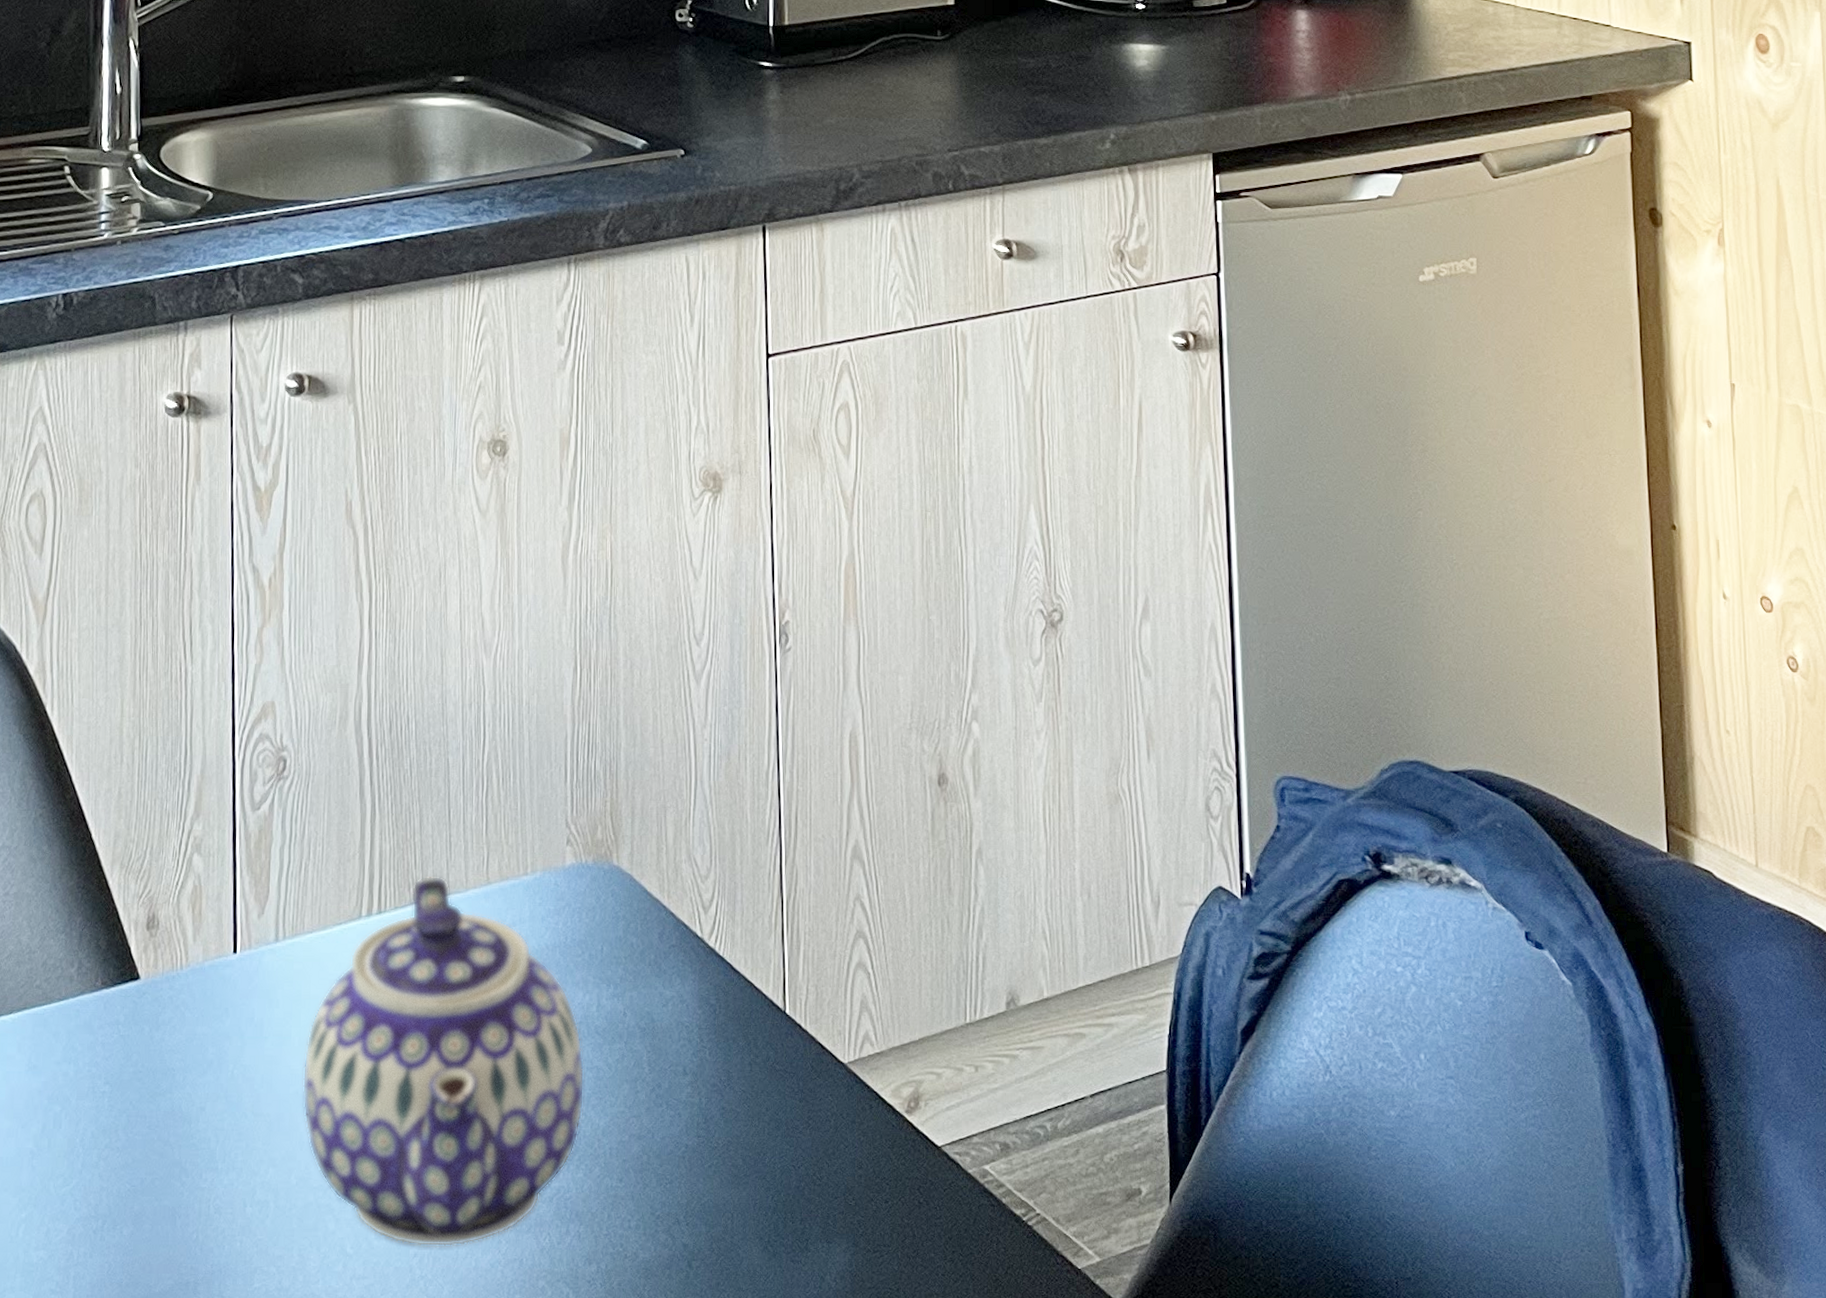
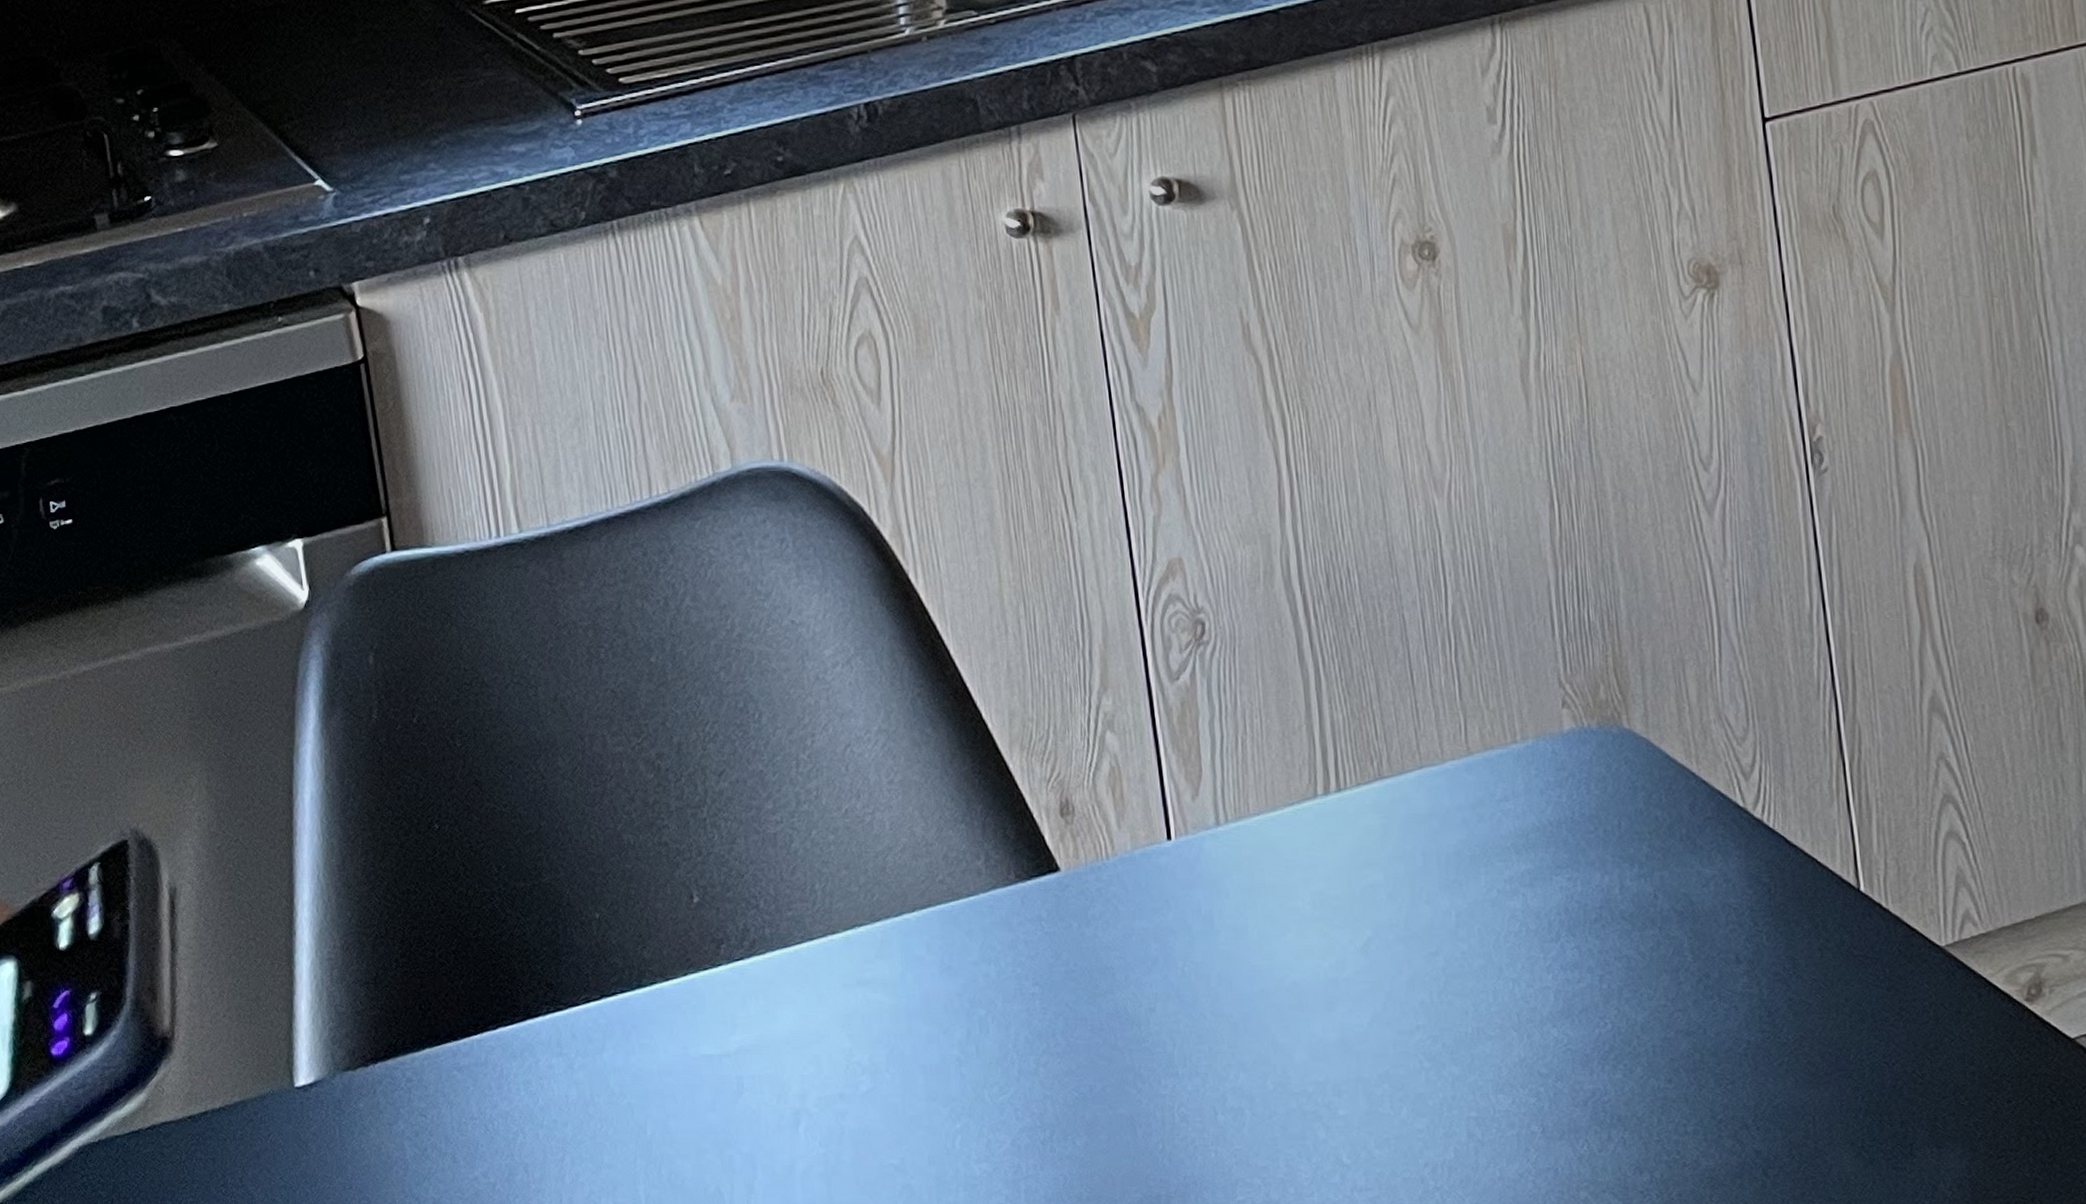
teapot: present [302,875,585,1247] -> none [1266,747,1615,1156]

